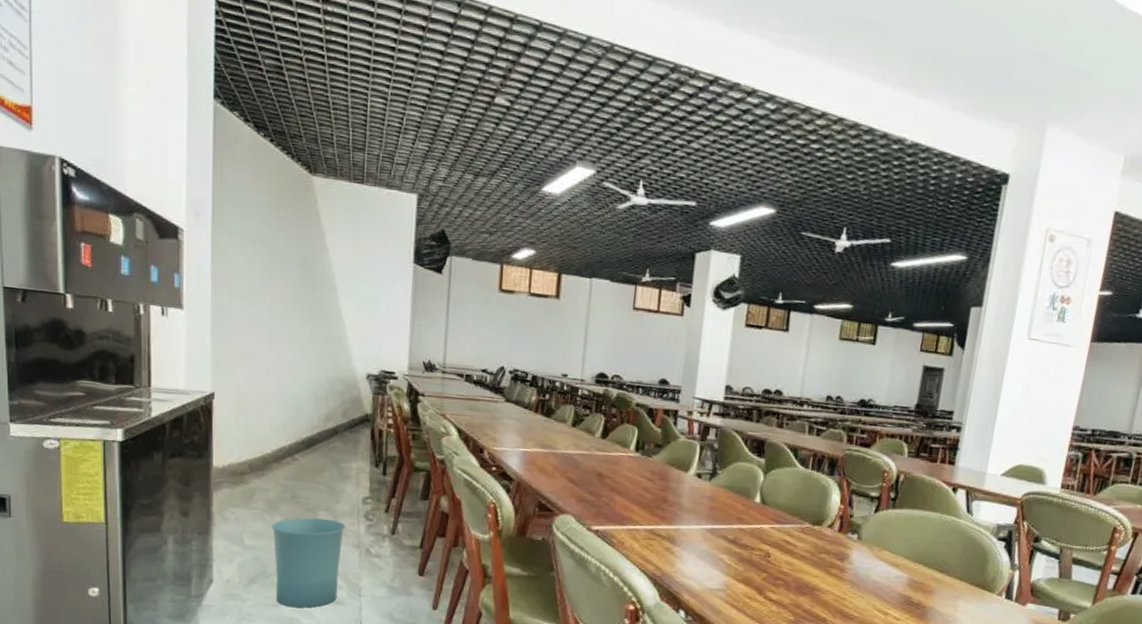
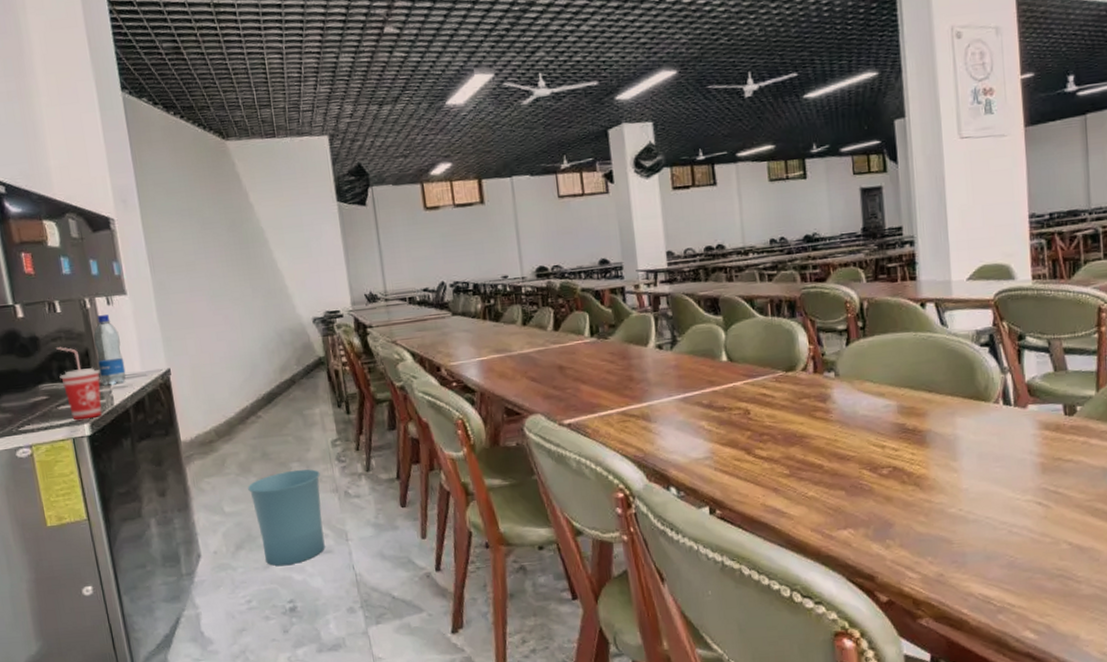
beverage cup: none [100,346,143,425] -> present [56,347,102,421]
bottle: none [141,324,169,398] -> present [93,315,126,386]

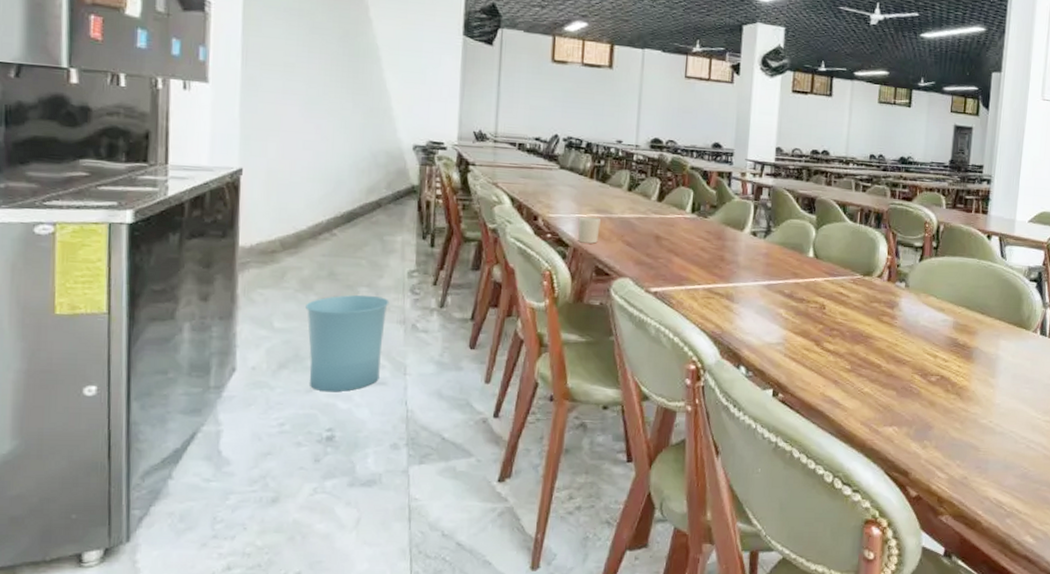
beverage cup: present [56,347,102,421] -> none [108,123,160,206]
bottle: present [93,315,126,386] -> none [156,98,190,176]
cup: none [479,358,503,386] -> present [578,216,601,244]

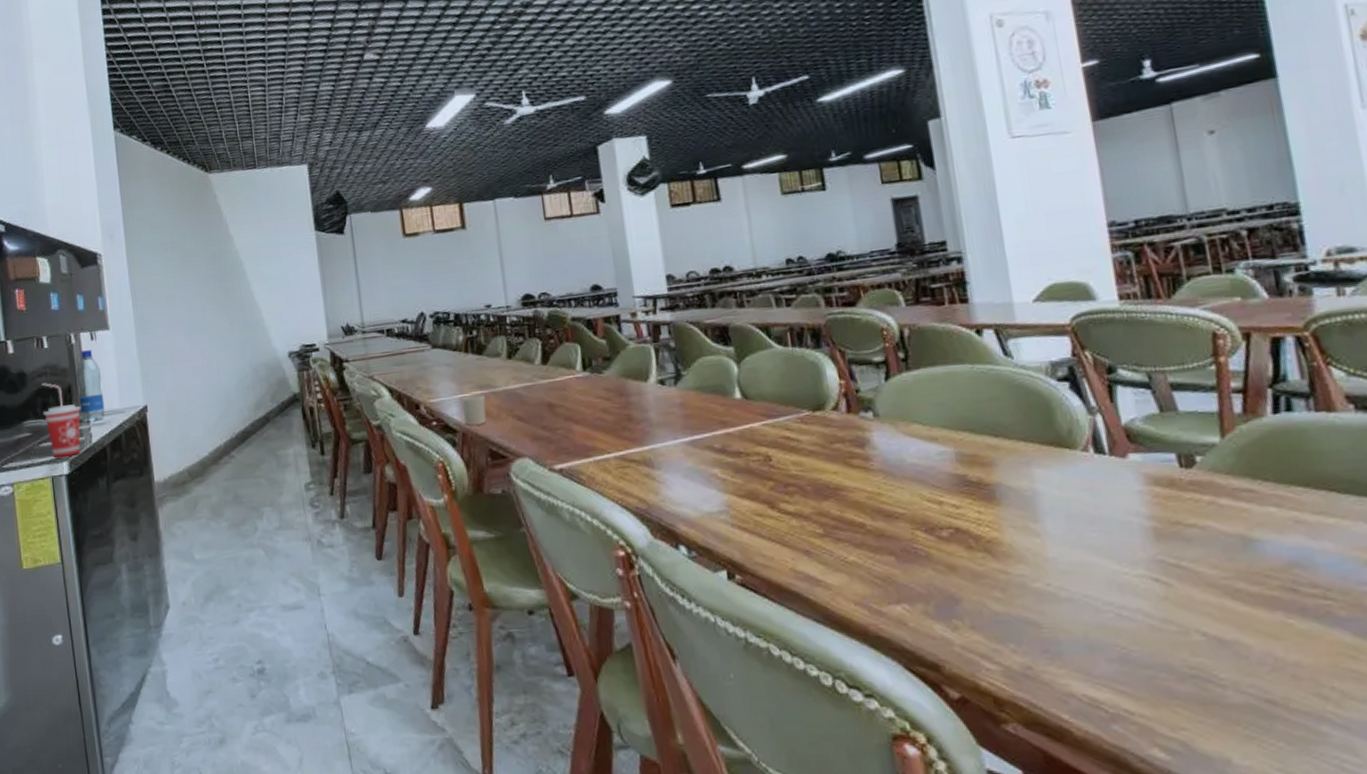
beverage cup: none [108,123,160,206] -> present [41,383,82,459]
bottle: none [156,98,190,176] -> present [76,350,105,423]
waste bin: present [305,294,389,392] -> none [219,514,296,622]

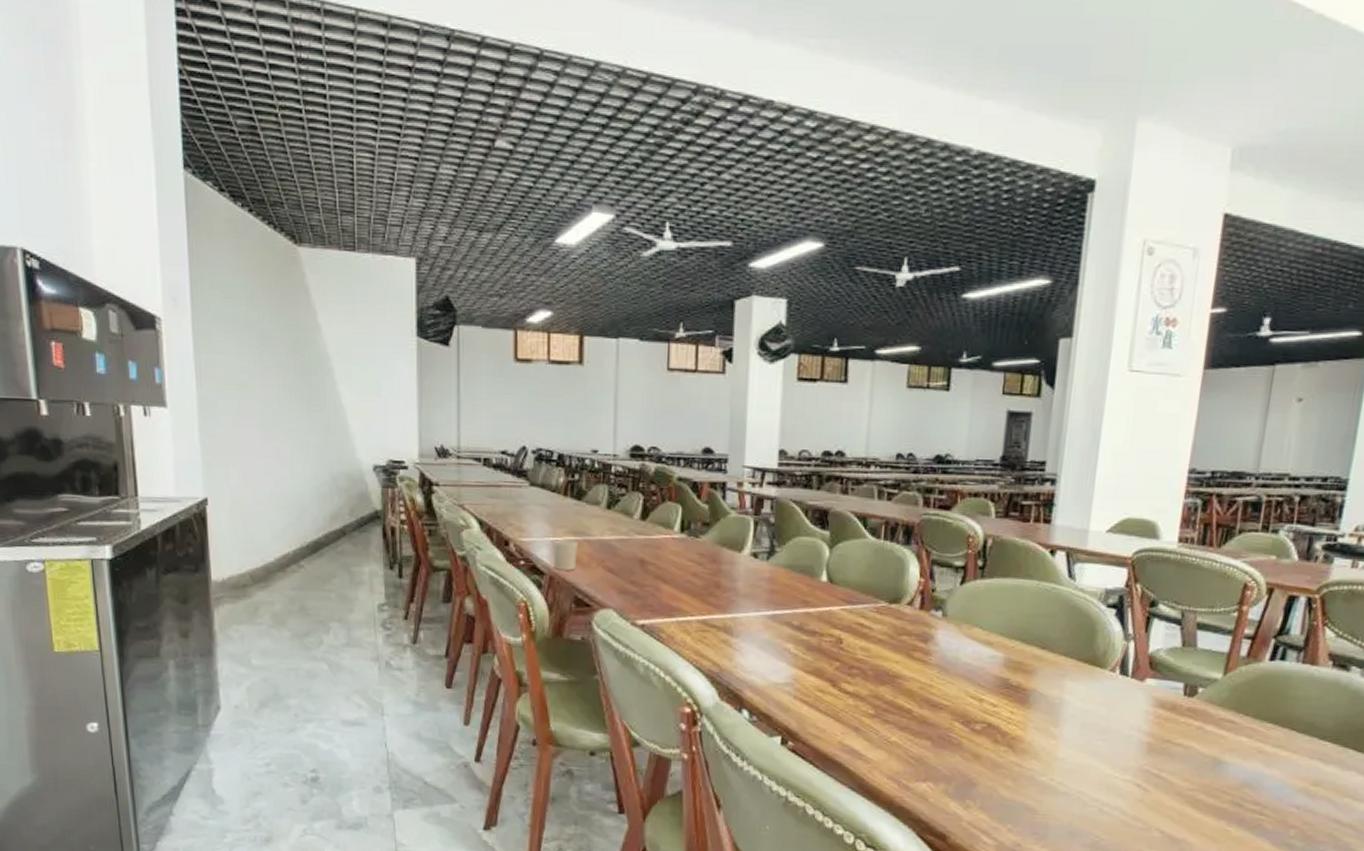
beverage cup: present [41,383,82,459] -> none [81,455,129,541]
bottle: present [76,350,105,423] -> none [124,426,158,508]

